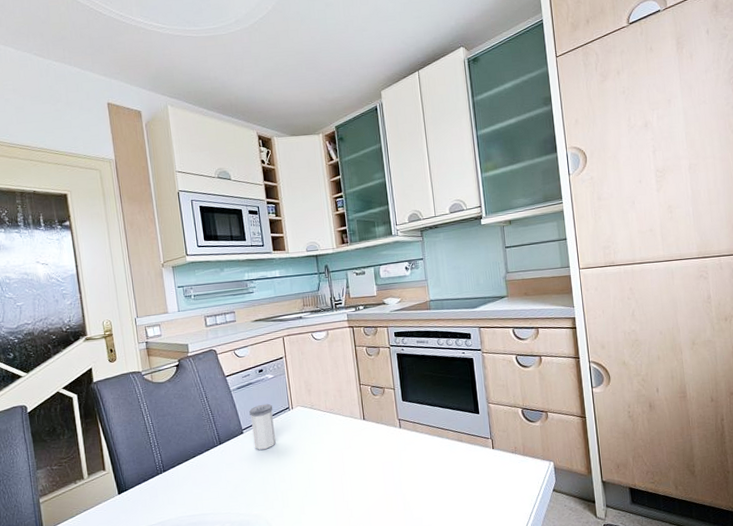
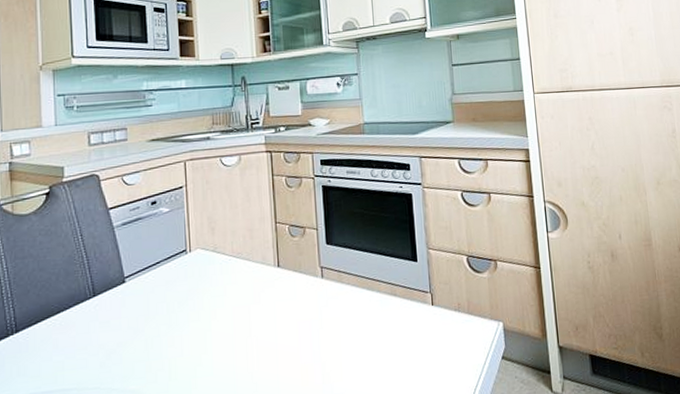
salt shaker: present [249,403,276,450] -> none [135,244,166,304]

